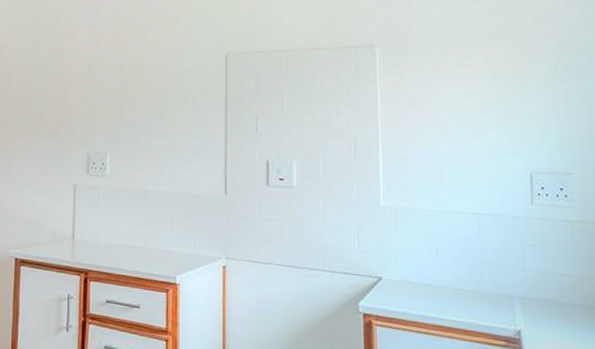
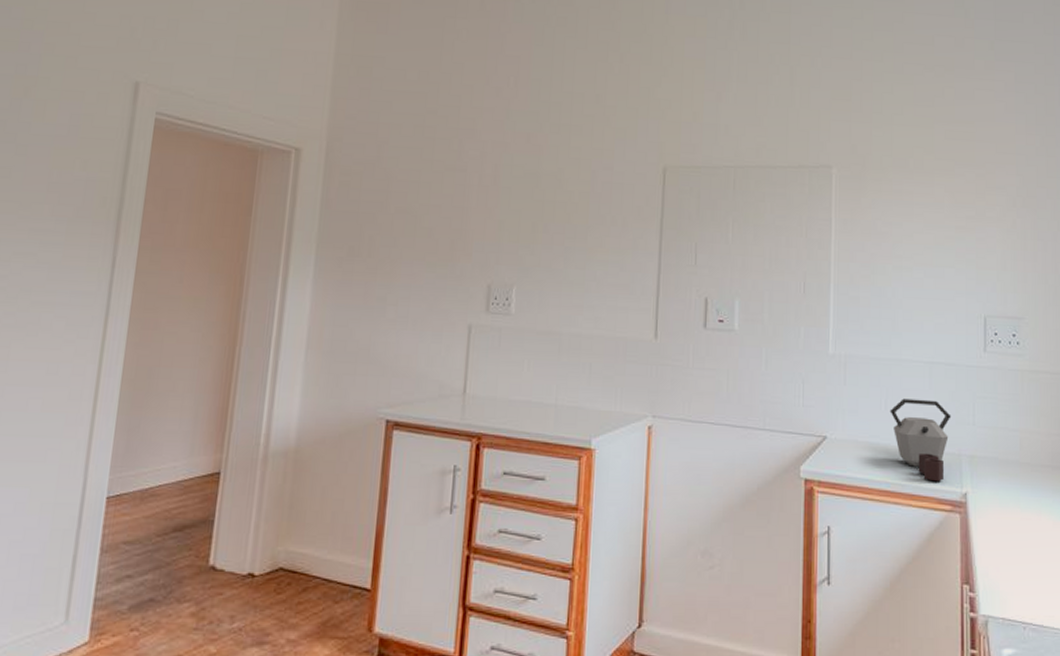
kettle: none [440,245,502,320] -> present [890,398,951,482]

